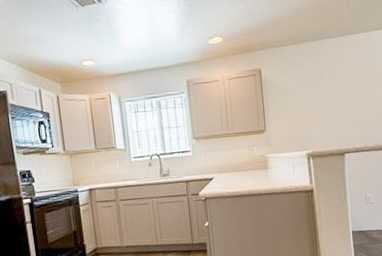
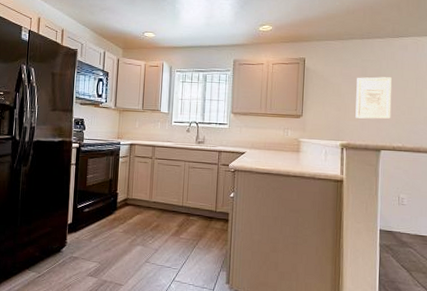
wall art: none [314,78,351,125] -> present [355,77,392,119]

